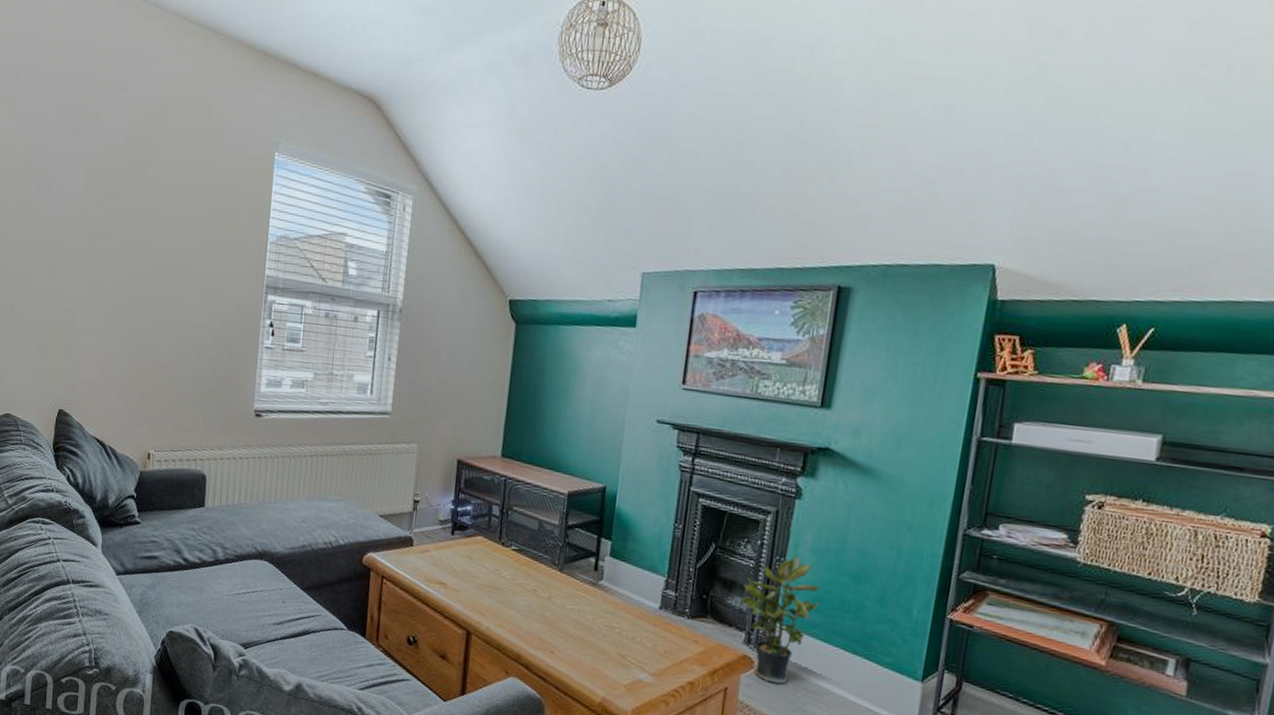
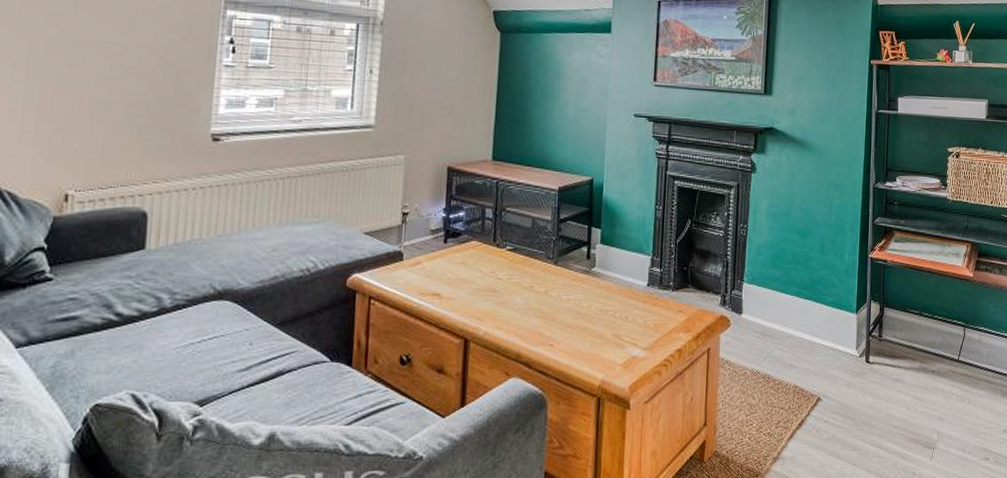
potted plant: present [740,555,821,685] -> none [715,221,777,337]

